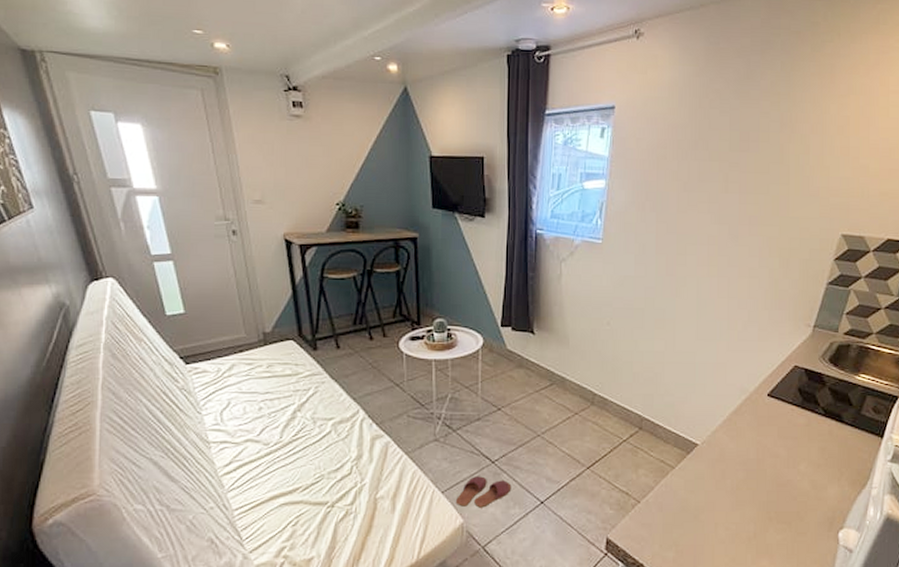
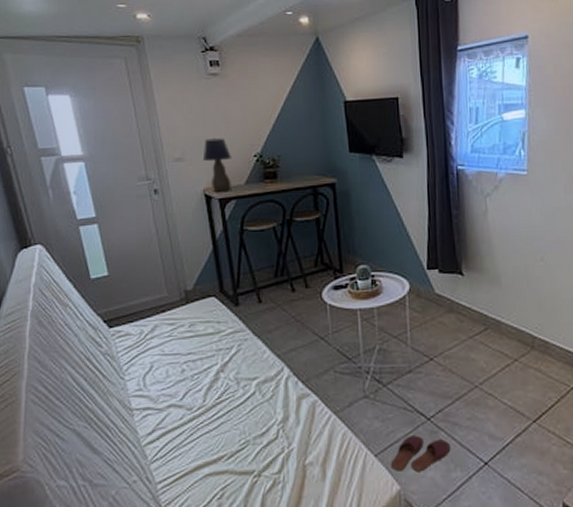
table lamp: none [283,182,314,237] -> present [202,137,233,192]

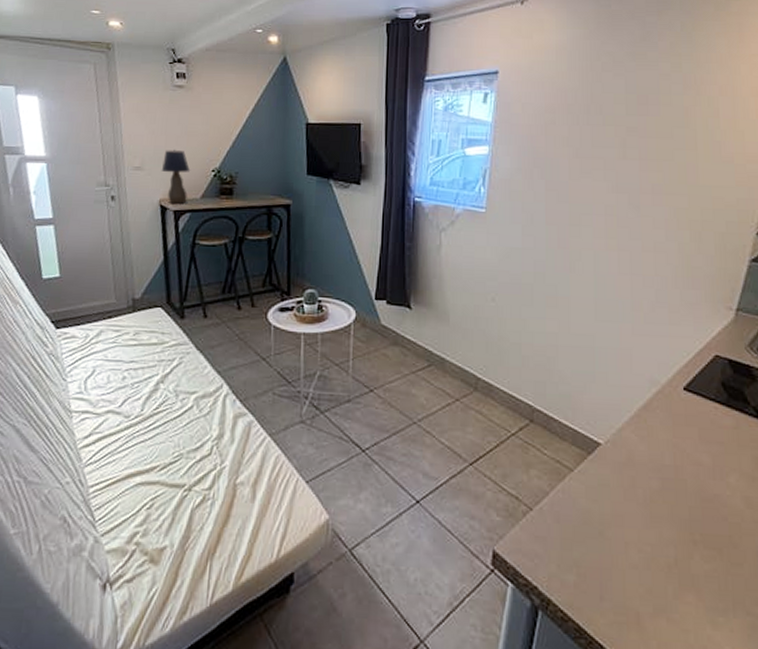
slippers: present [390,435,451,472] -> none [320,466,384,503]

